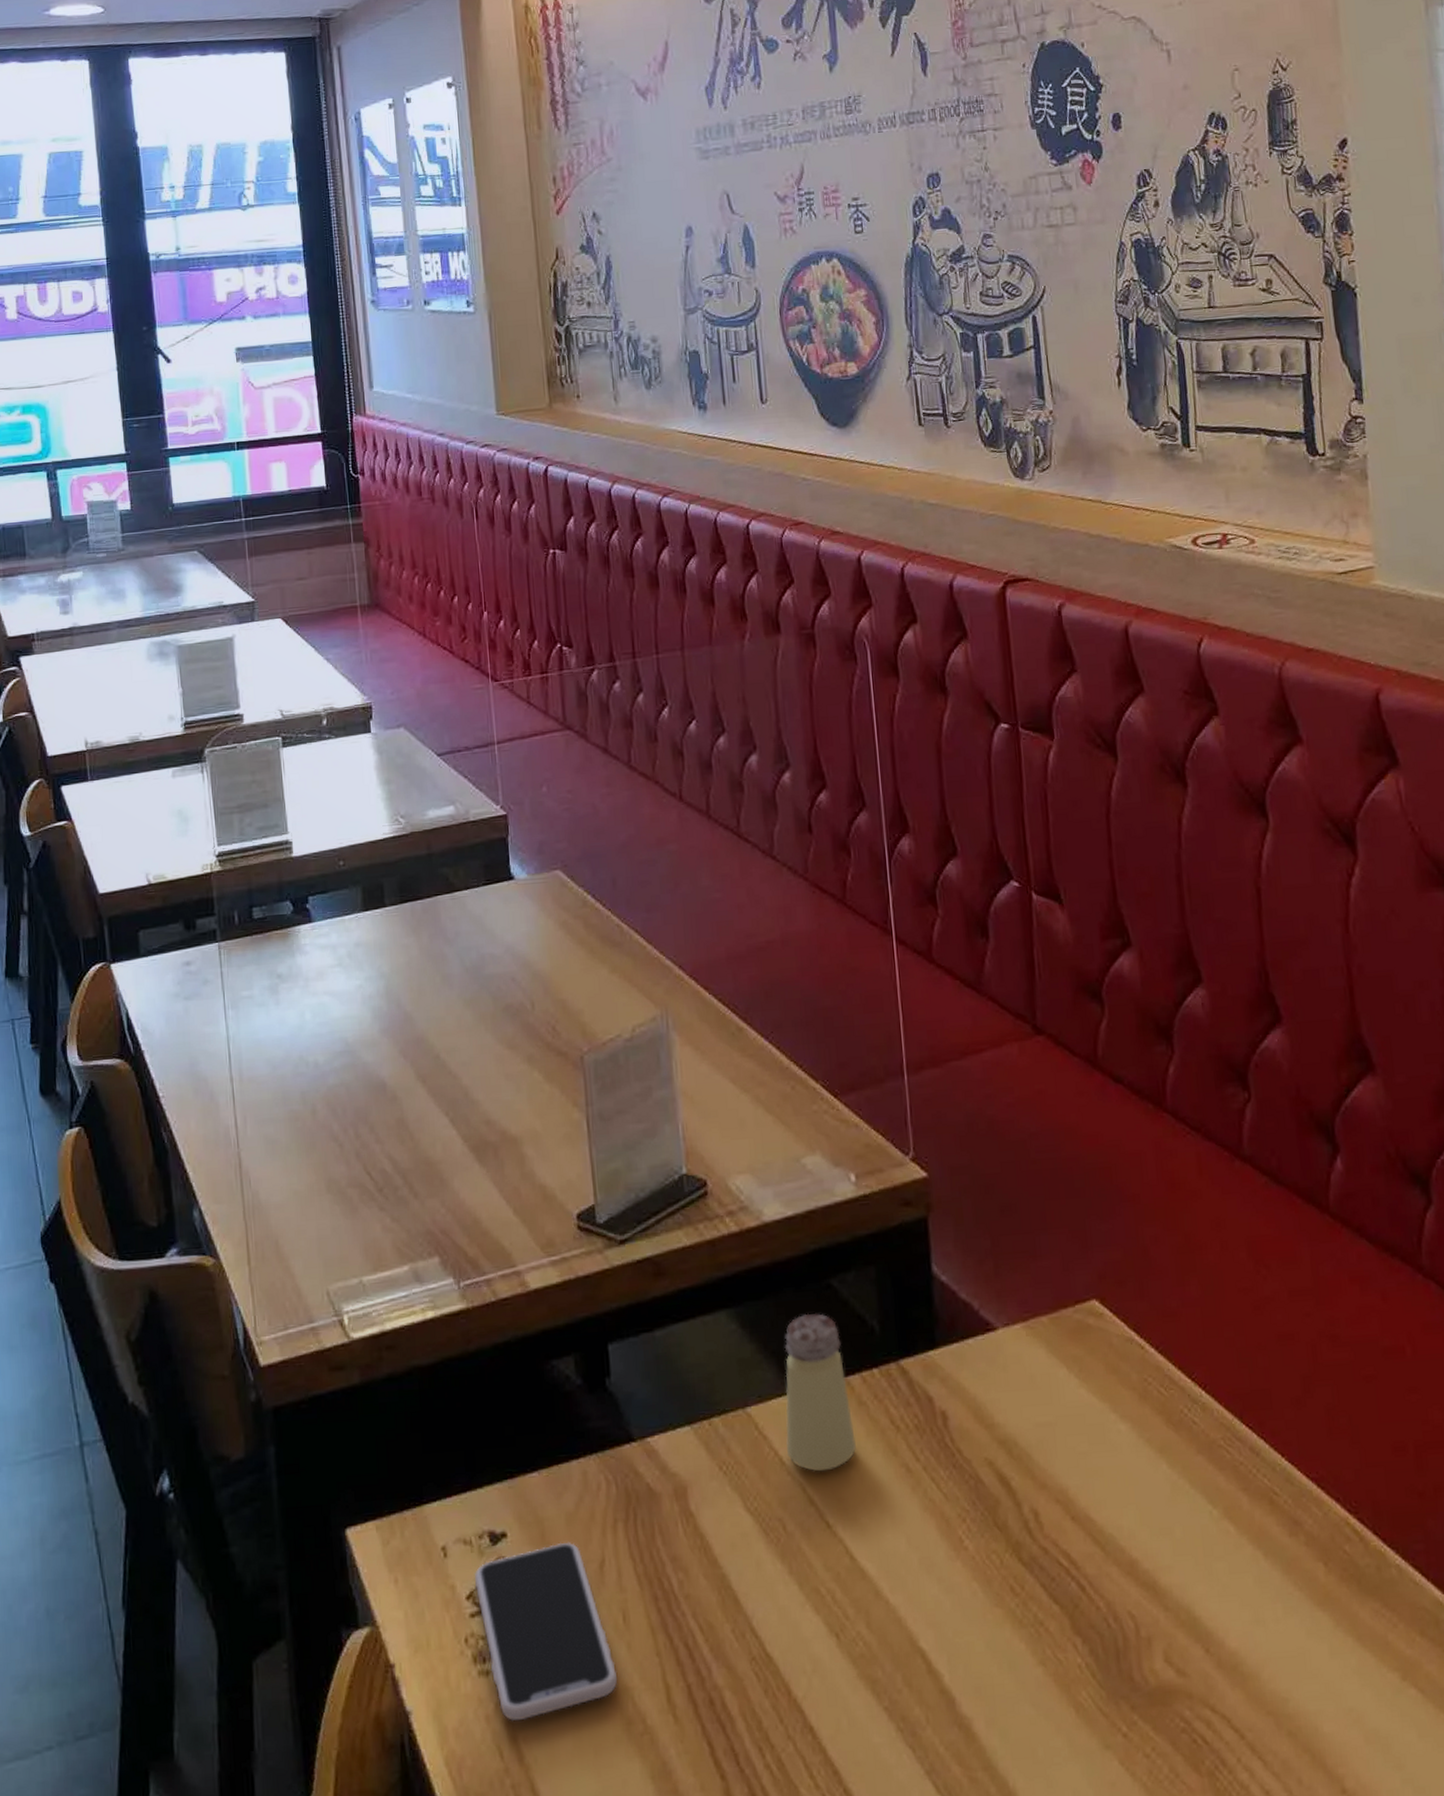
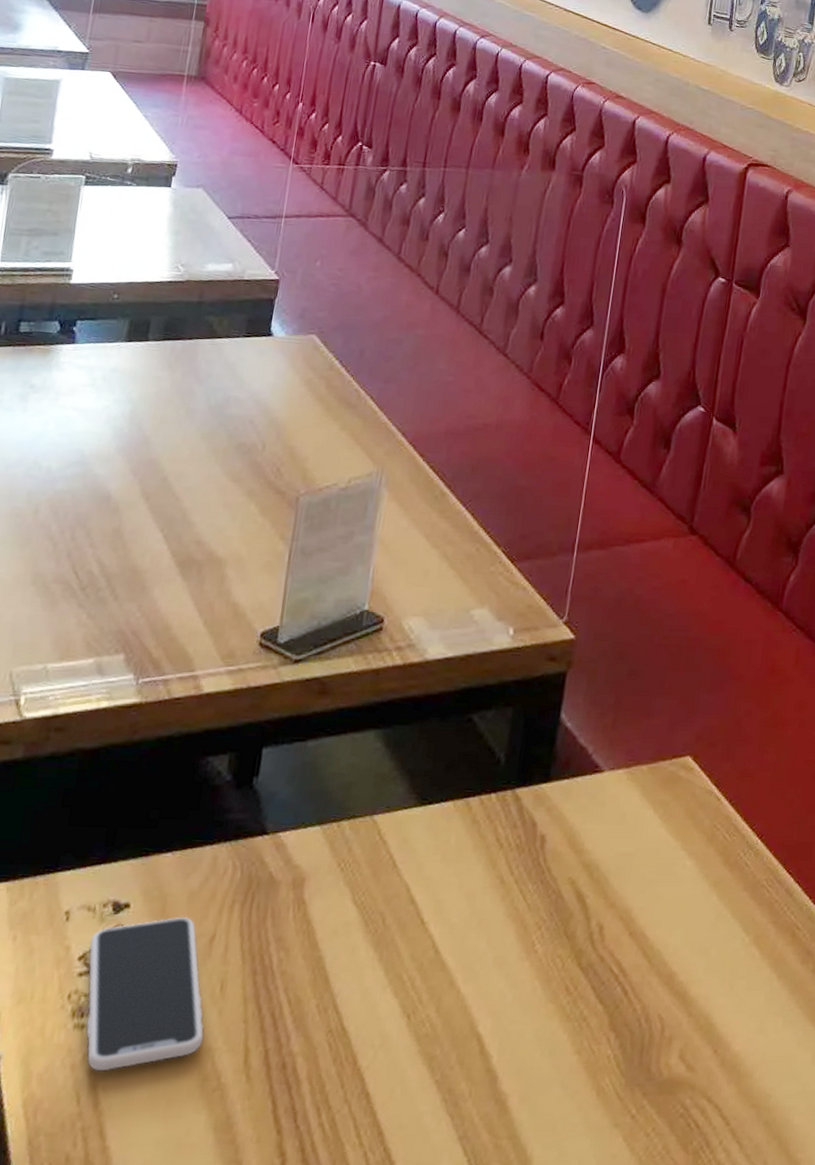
saltshaker: present [784,1313,857,1472] -> none [400,741,470,876]

